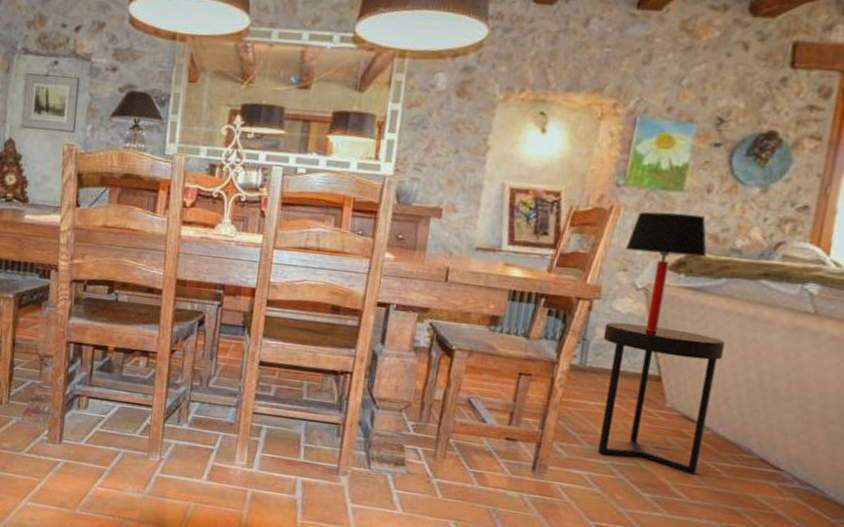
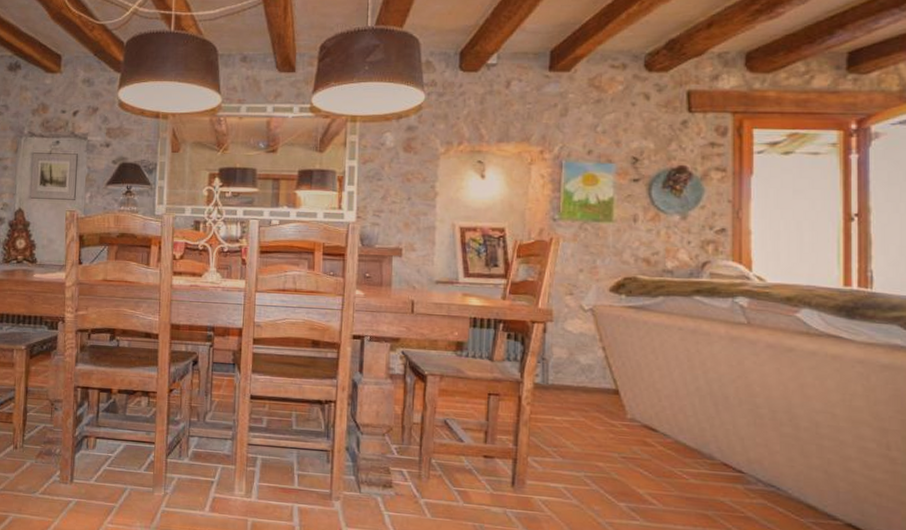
side table: present [598,322,725,475] -> none [560,341,671,482]
table lamp: present [625,211,707,332] -> none [568,241,642,348]

